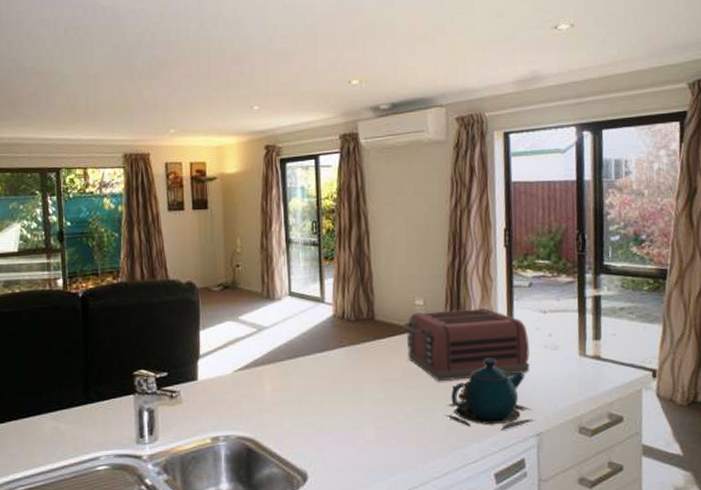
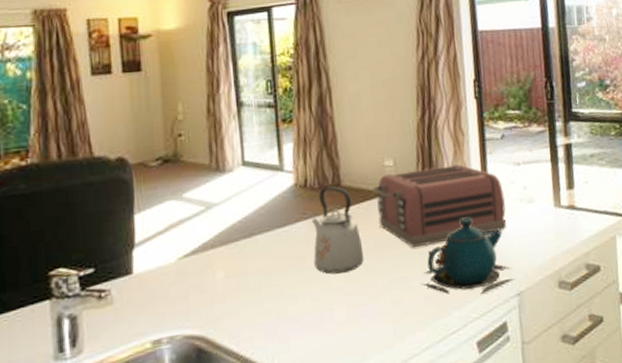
kettle: none [347,320,393,398] -> present [311,186,364,275]

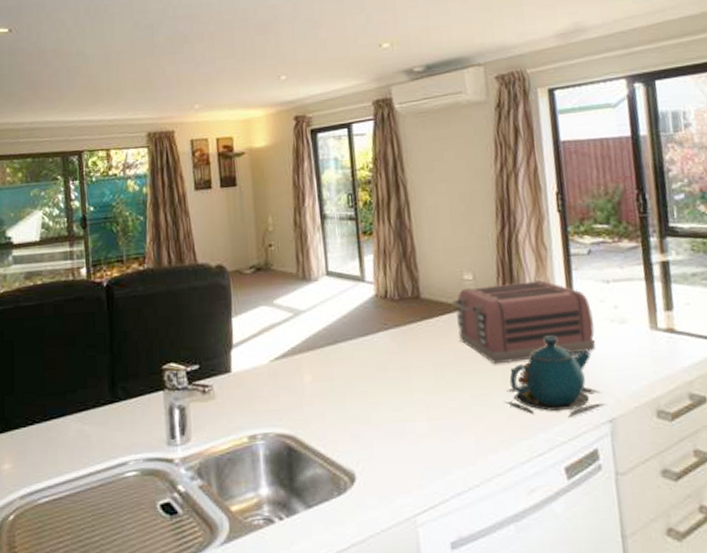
kettle: present [311,186,364,275] -> none [392,298,445,386]

